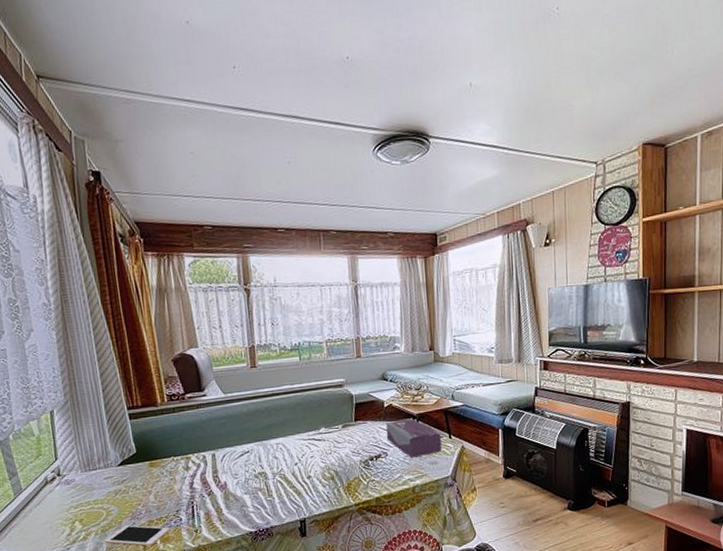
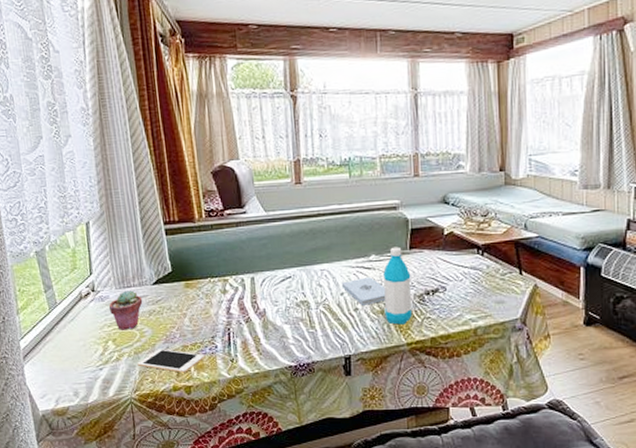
potted succulent: none [75,472,109,511] -> present [109,290,143,330]
notepad: none [295,448,336,473] -> present [341,277,386,305]
water bottle: none [332,419,359,489] -> present [383,246,412,325]
tissue box: present [386,419,442,458] -> none [445,250,510,295]

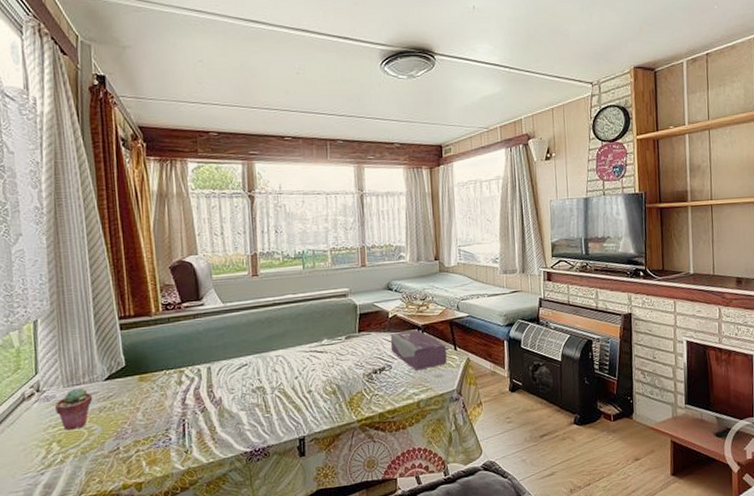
cell phone: present [137,349,205,373] -> none [84,446,157,470]
notepad: present [341,277,386,305] -> none [296,360,338,387]
water bottle: present [383,246,412,325] -> none [335,330,361,404]
tissue box: none [445,250,510,295] -> present [390,330,447,371]

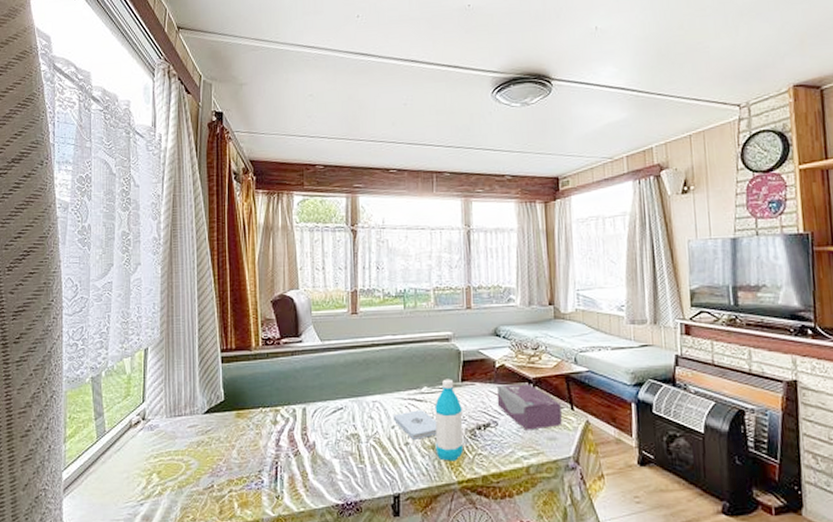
potted succulent: present [55,388,93,430] -> none [158,419,192,462]
notepad: none [296,360,338,387] -> present [393,410,438,440]
water bottle: none [335,330,361,404] -> present [435,379,463,461]

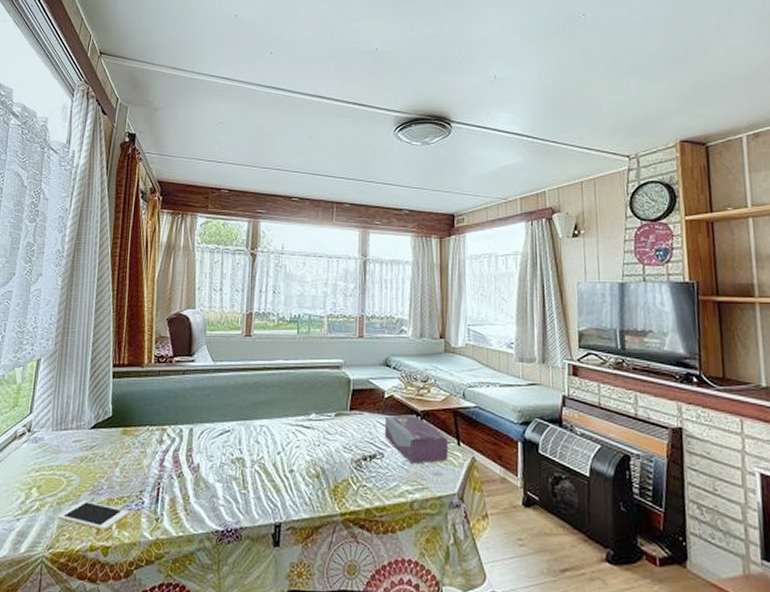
cell phone: none [180,483,250,510] -> present [57,500,129,531]
notepad: present [393,410,438,440] -> none [279,437,323,467]
water bottle: present [435,379,463,461] -> none [320,407,349,492]

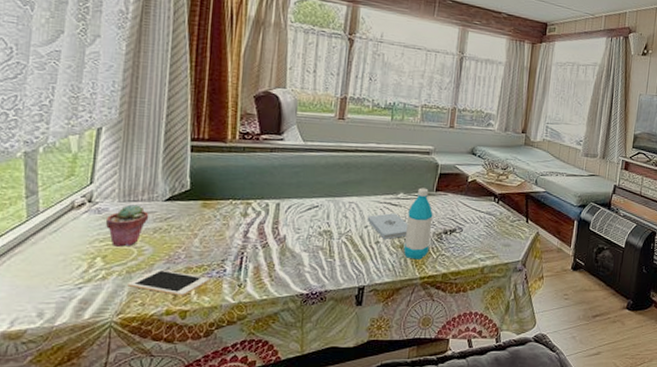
potted succulent: none [41,433,77,477] -> present [106,204,149,247]
notepad: none [279,437,323,467] -> present [367,213,408,239]
water bottle: none [320,407,349,492] -> present [403,187,433,260]
tissue box: present [384,416,448,464] -> none [464,197,518,237]

